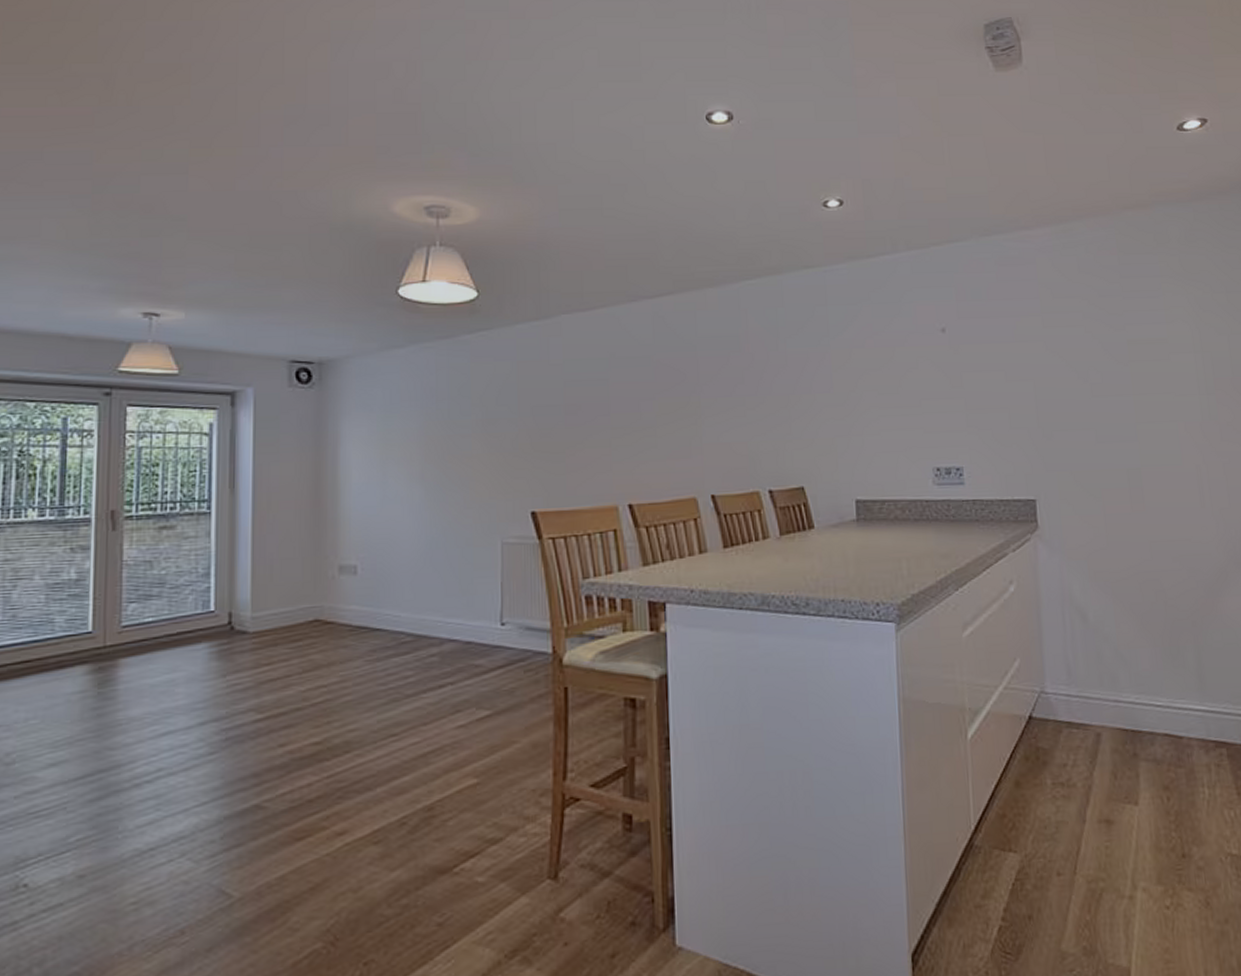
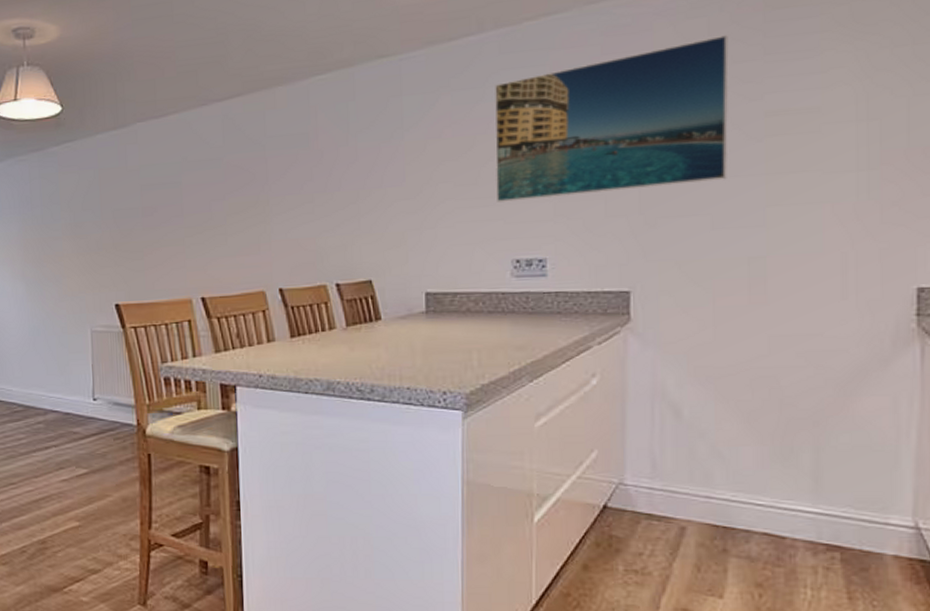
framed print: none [909,273,1104,412] -> present [494,35,729,202]

